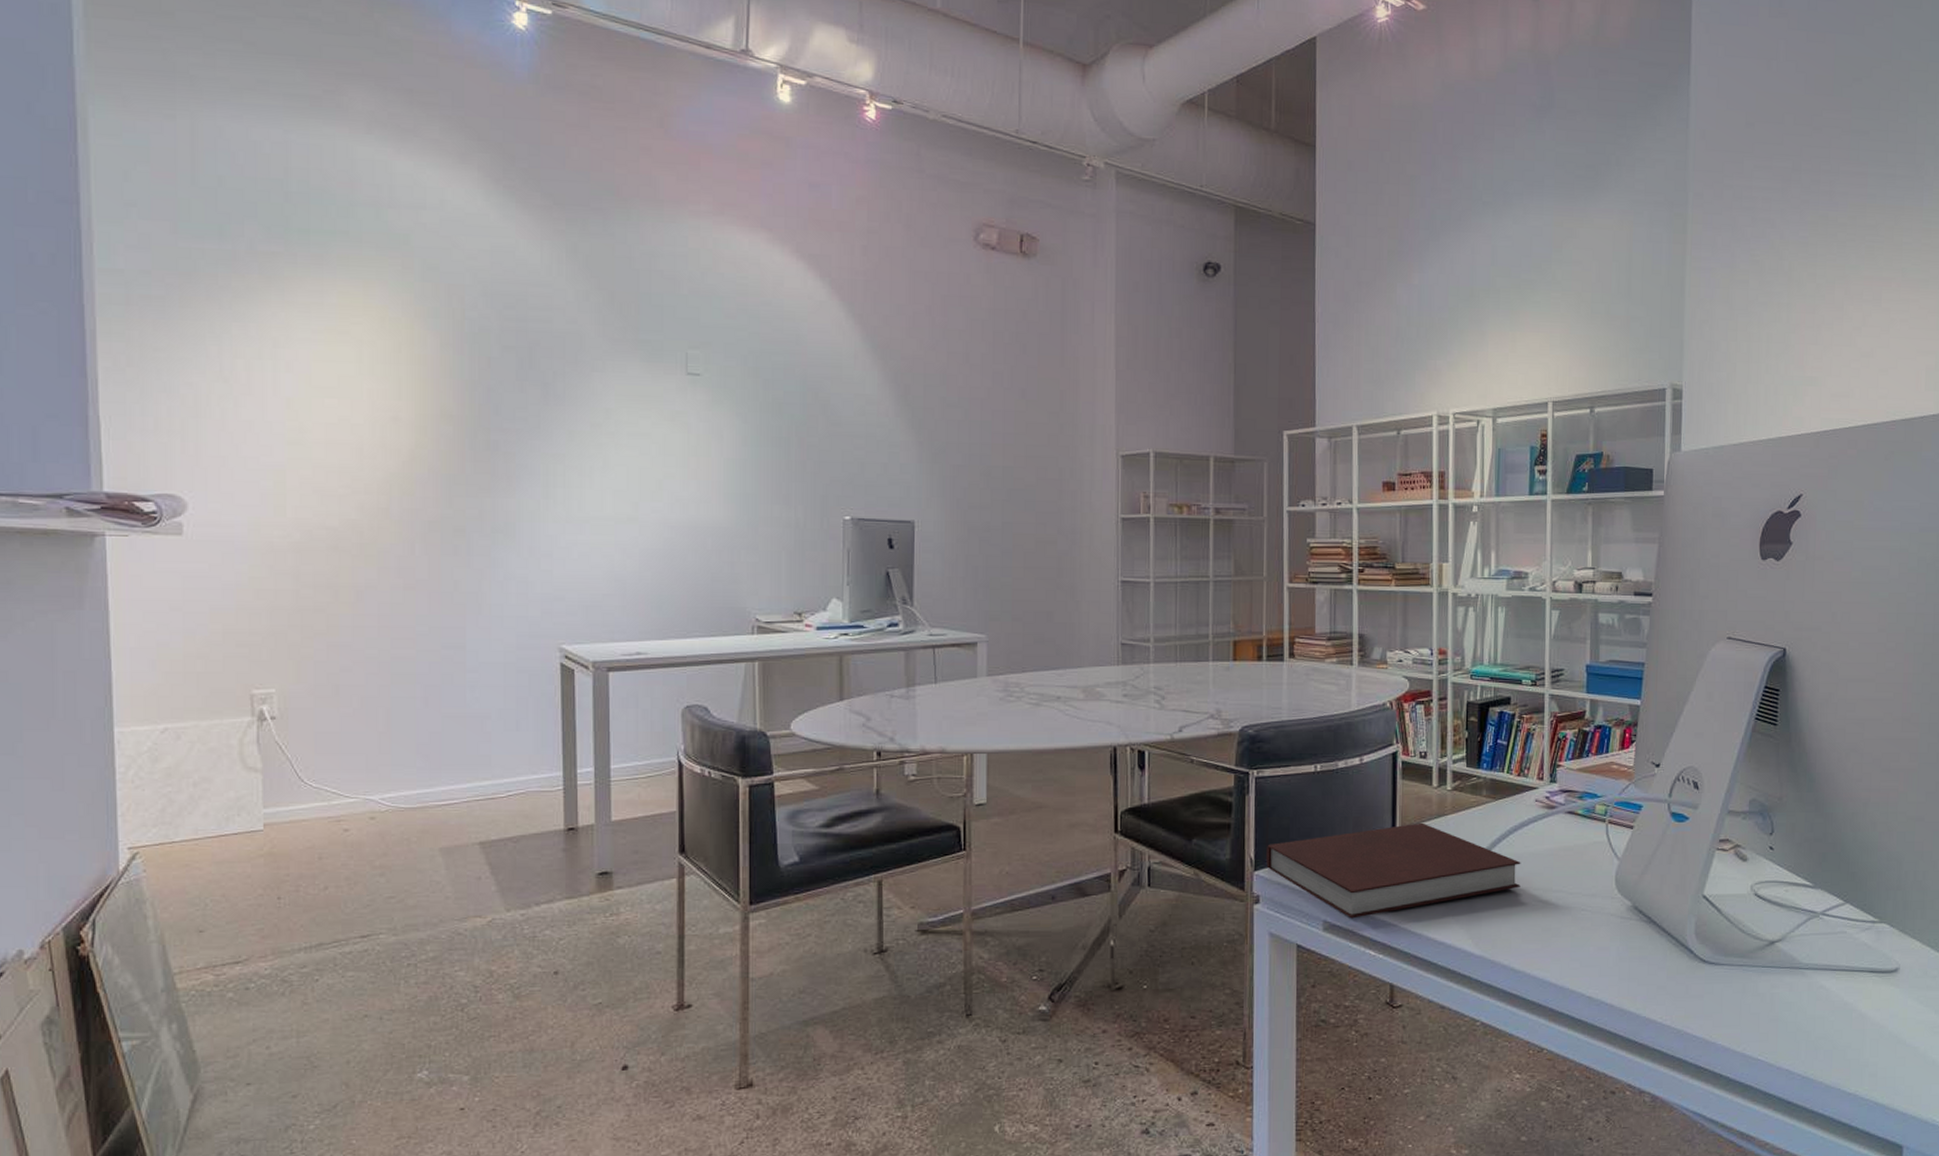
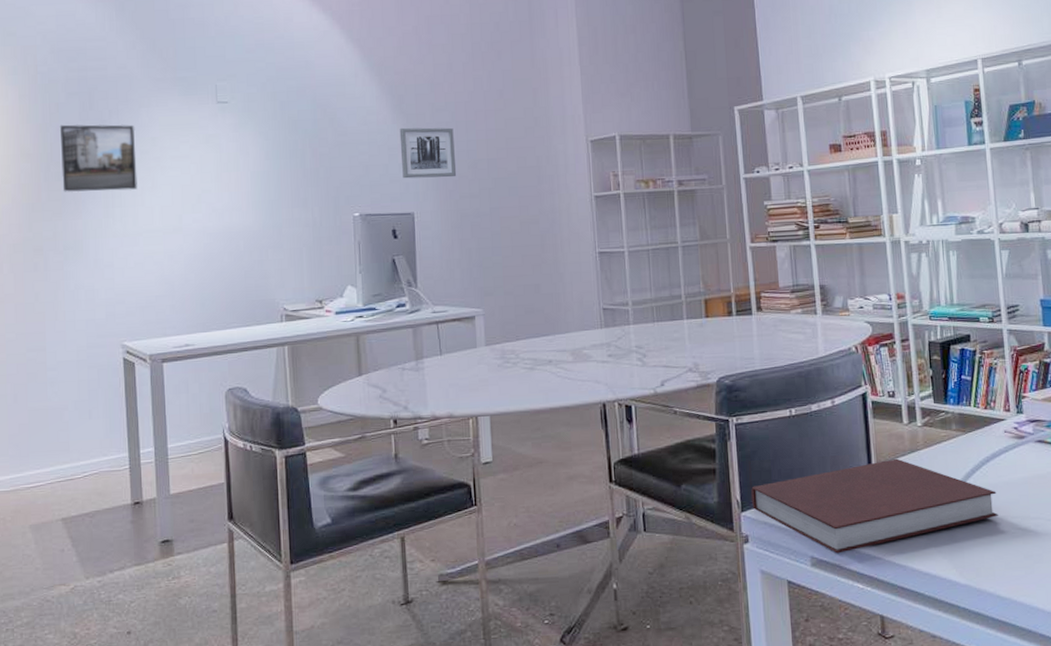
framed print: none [490,383,585,468] -> present [59,124,138,193]
wall art: none [903,422,967,484] -> present [399,127,457,179]

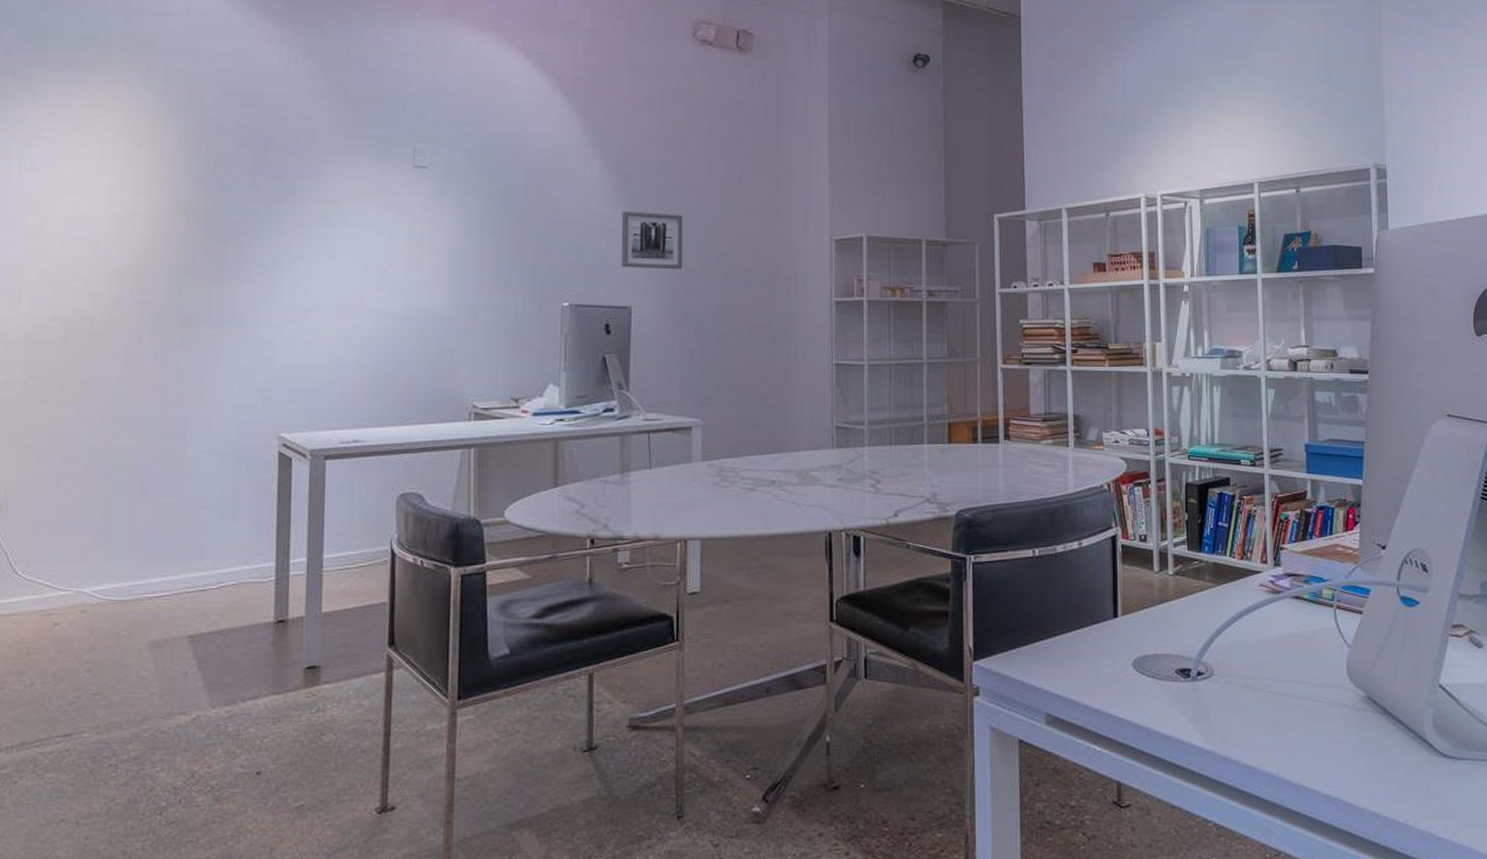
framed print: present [59,124,138,193] -> none [222,178,315,259]
notebook: present [751,458,998,554] -> none [986,609,1249,711]

